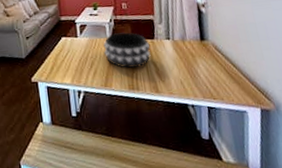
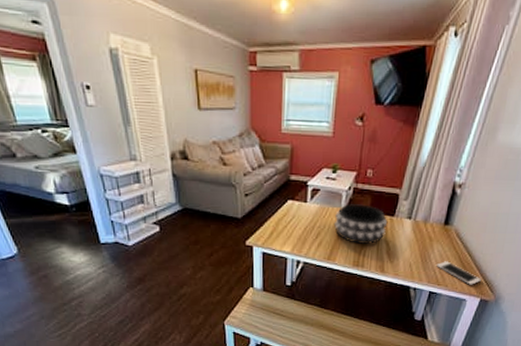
cell phone: none [205,74,254,96] -> present [436,261,481,285]

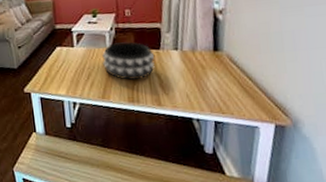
cell phone: present [436,261,481,285] -> none [215,87,270,111]

